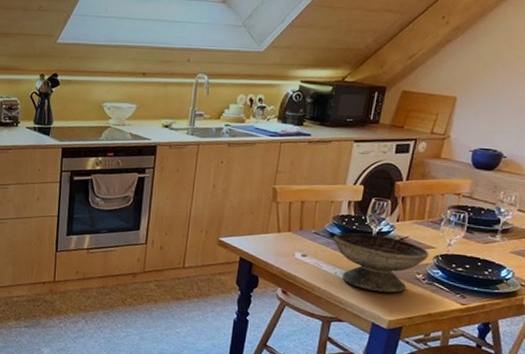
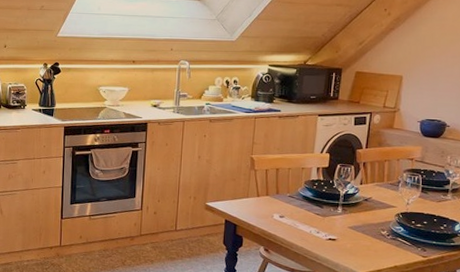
decorative bowl: present [333,233,429,293] -> none [306,195,391,248]

